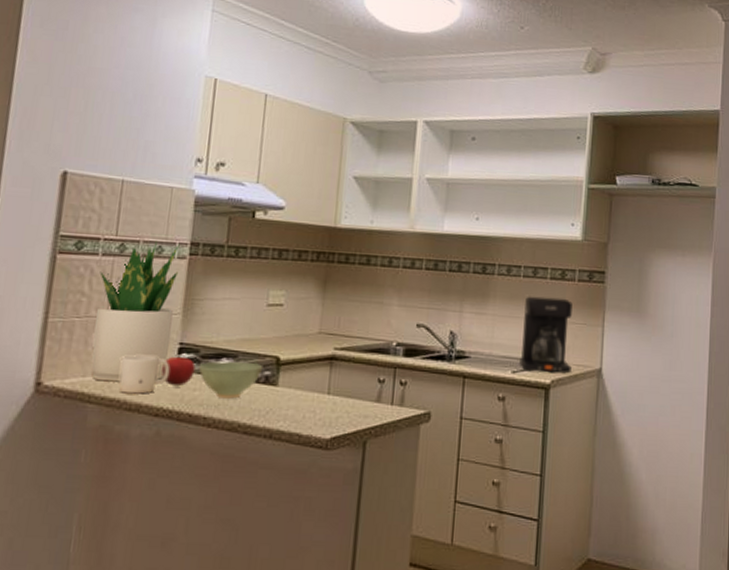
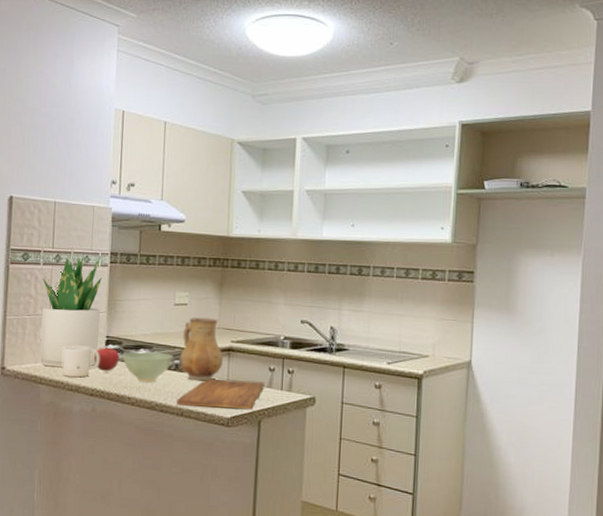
cutting board: none [265,392,373,429] -> present [177,378,265,410]
ceramic pitcher: none [270,320,324,396] -> present [179,317,223,381]
coffee maker: present [519,296,573,374] -> none [394,295,443,365]

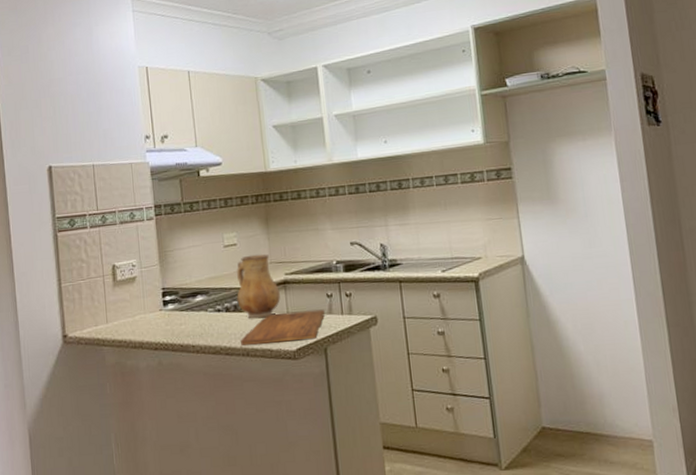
planter: present [39,252,102,368] -> none [91,208,155,328]
mug: present [62,346,100,378] -> none [121,302,159,335]
fruit: present [94,346,120,372] -> none [153,297,178,324]
bowl: present [122,352,174,383] -> none [180,296,231,329]

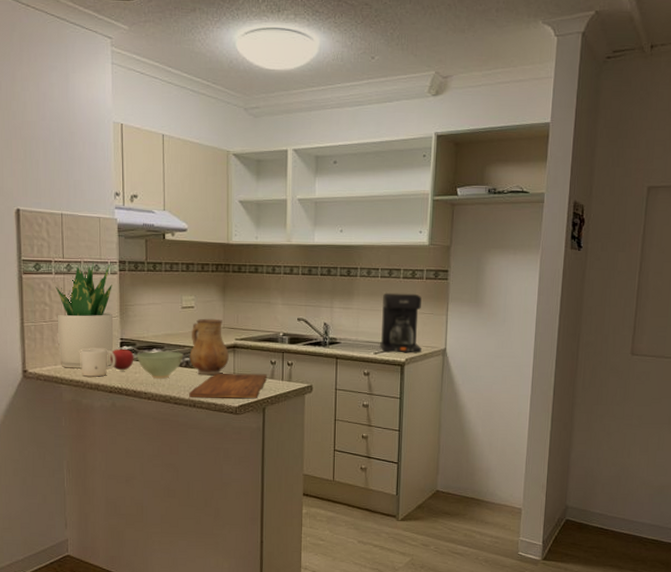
planter: none [91,208,155,328] -> present [55,261,114,369]
mug: none [121,302,159,335] -> present [80,349,116,377]
fruit: none [153,297,178,324] -> present [110,347,134,371]
bowl: none [180,296,231,329] -> present [136,352,184,379]
coffee maker: none [442,198,496,269] -> present [380,293,422,354]

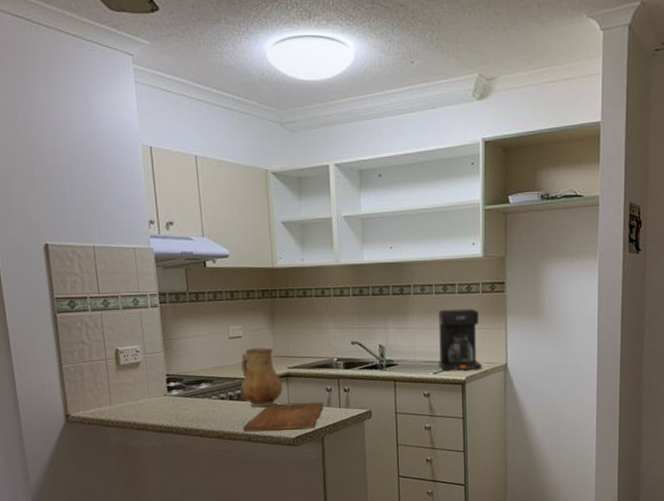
planter: present [55,261,114,369] -> none [93,295,160,410]
mug: present [80,349,116,377] -> none [124,387,164,417]
fruit: present [110,347,134,371] -> none [157,384,183,409]
bowl: present [136,352,184,379] -> none [185,385,235,414]

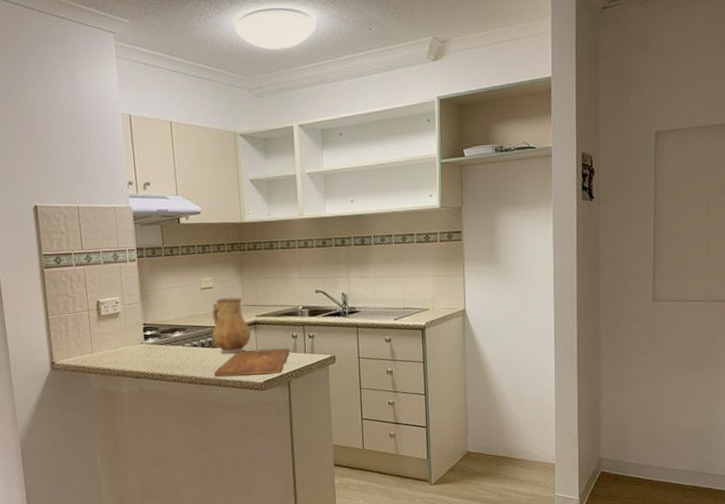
coffee maker: present [439,308,482,372] -> none [398,257,441,318]

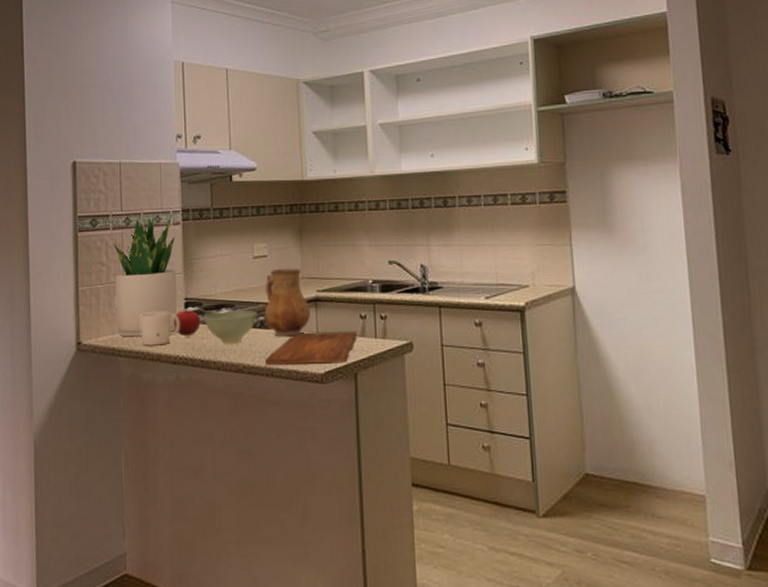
planter: none [76,250,137,357] -> present [113,212,177,337]
mug: none [105,335,141,364] -> present [140,312,180,346]
fruit: none [135,332,158,356] -> present [174,309,201,337]
bowl: none [160,333,206,361] -> present [203,311,258,344]

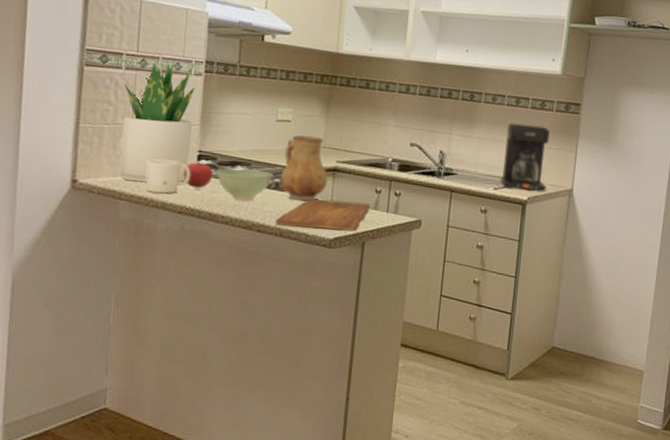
coffee maker: none [489,222,544,296] -> present [501,122,550,192]

